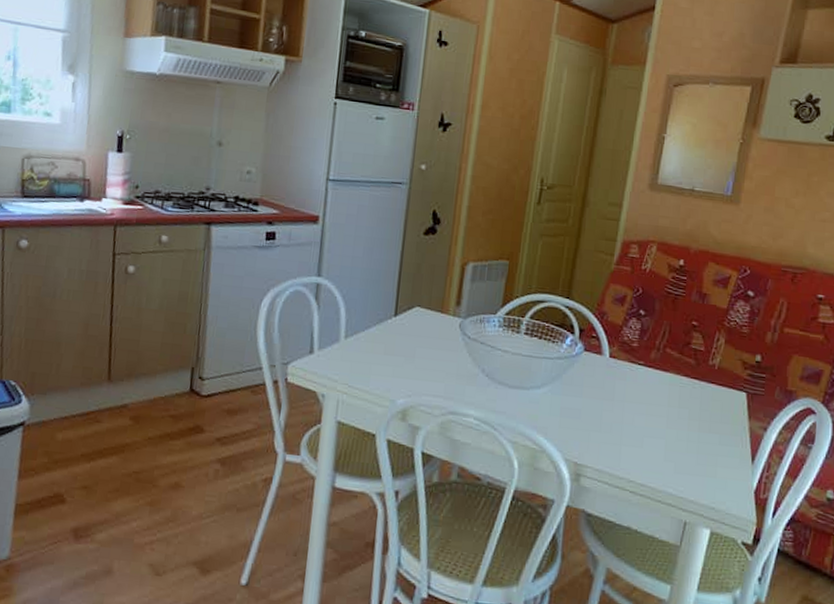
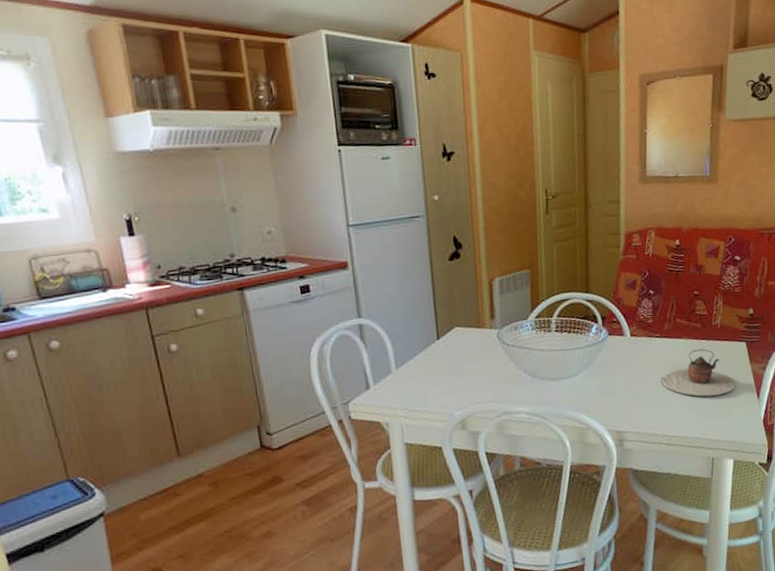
teapot: none [636,388,727,449] -> present [660,349,736,397]

